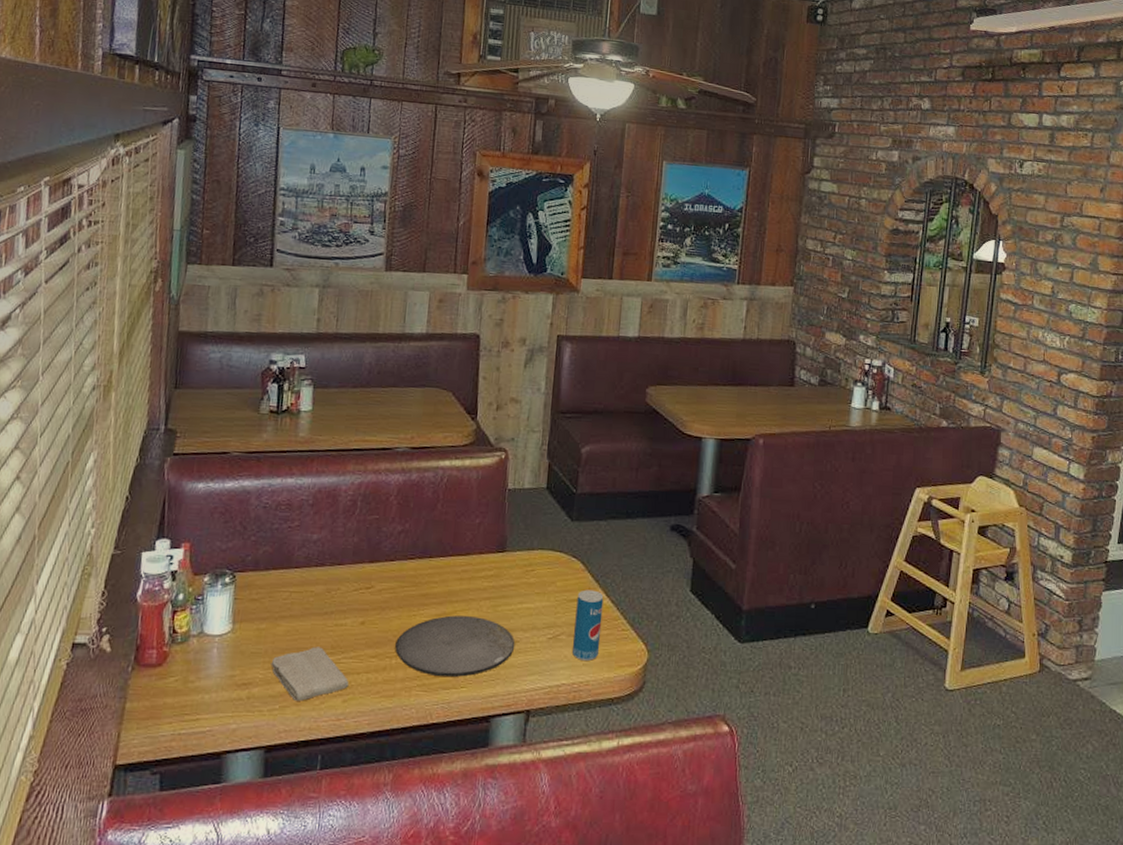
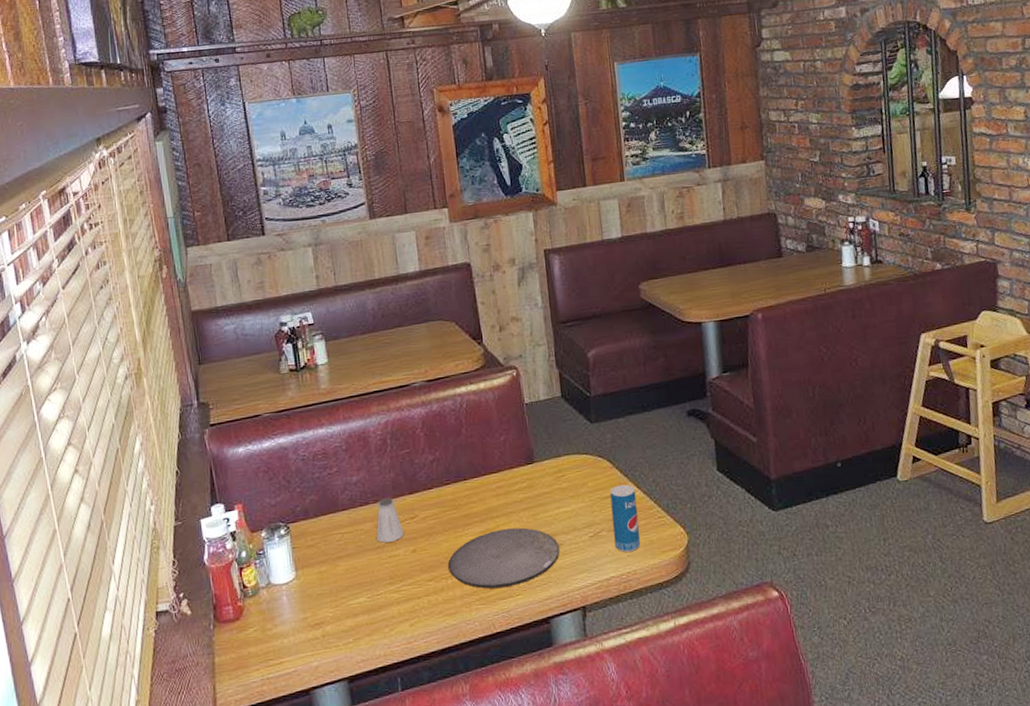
washcloth: present [270,646,349,701] -> none [337,579,413,632]
saltshaker: none [326,561,356,610] -> present [376,497,404,543]

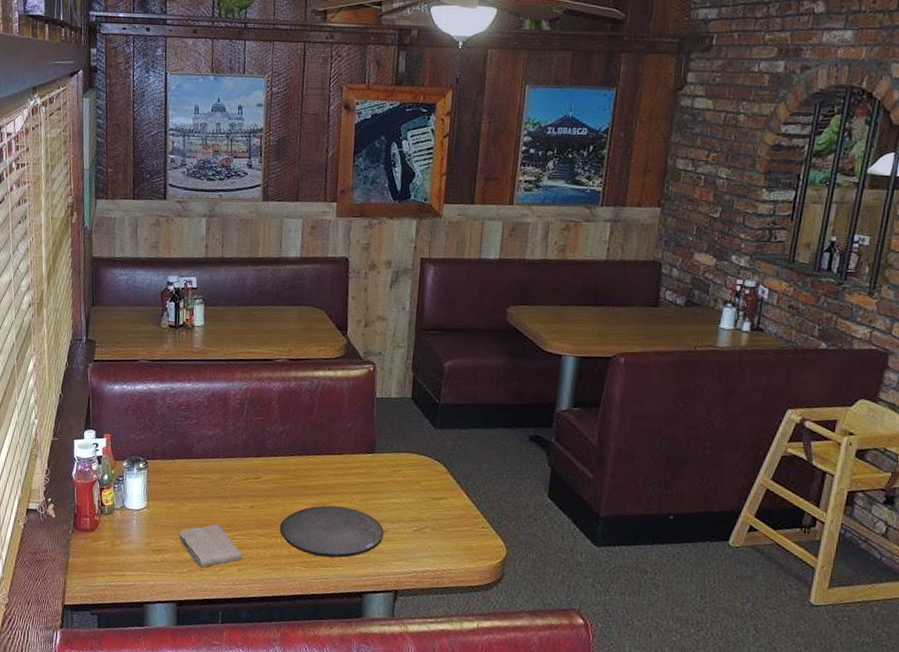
washcloth: none [337,579,413,632] -> present [179,524,243,567]
saltshaker: present [376,497,404,543] -> none [221,455,246,495]
beverage can: present [610,484,641,552] -> none [436,490,465,552]

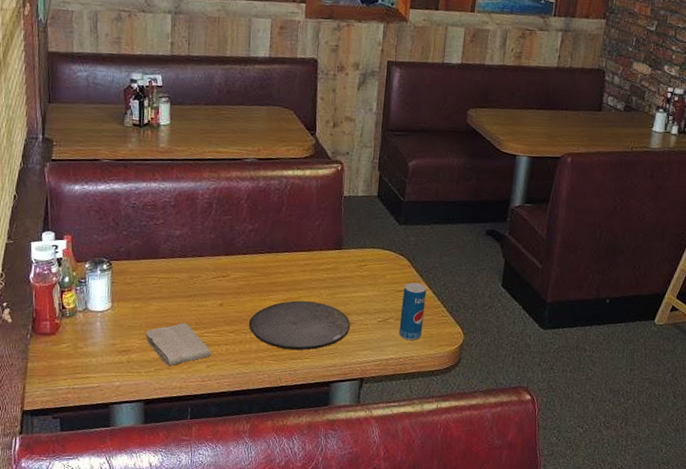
beverage can: none [436,490,465,552] -> present [399,282,427,340]

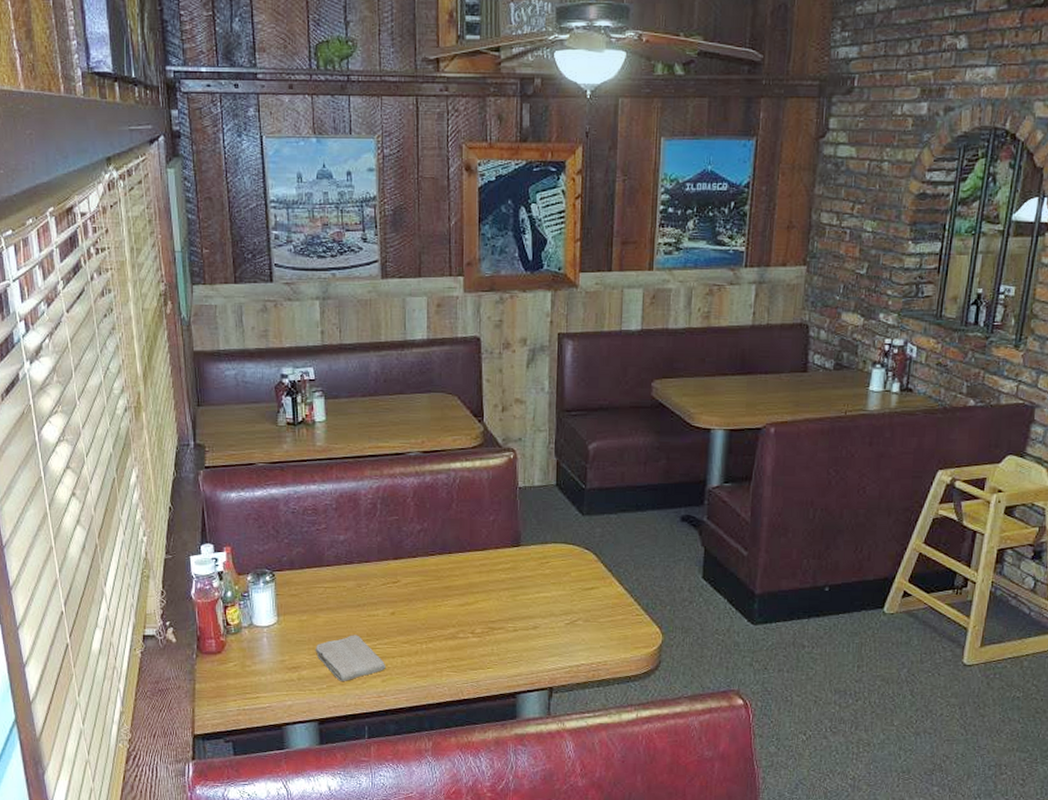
plate: present [249,300,351,350] -> none [424,605,535,659]
beverage can: present [399,282,427,340] -> none [590,579,617,643]

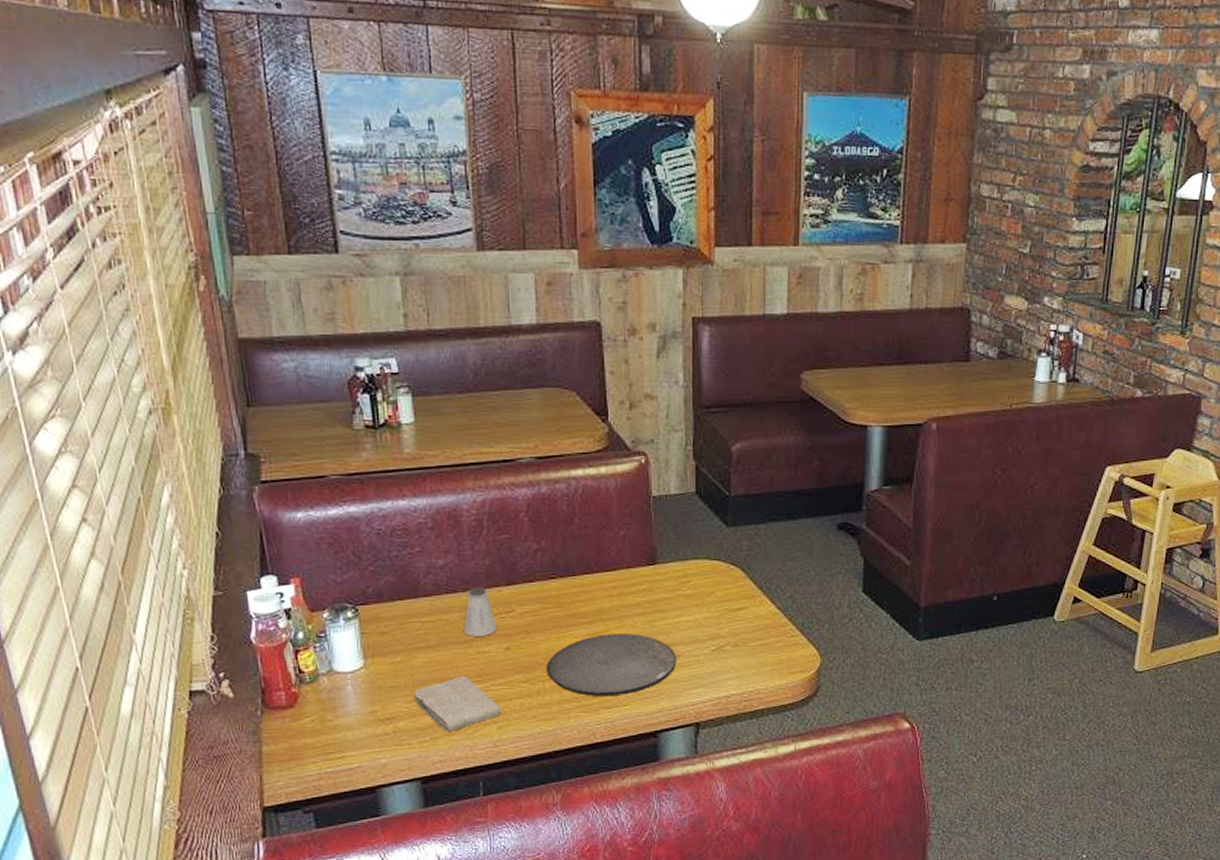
saltshaker: none [358,559,385,602] -> present [464,586,497,636]
plate: none [424,605,535,659] -> present [547,634,677,696]

